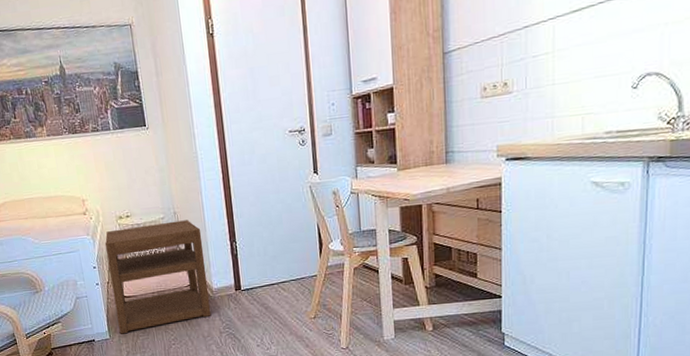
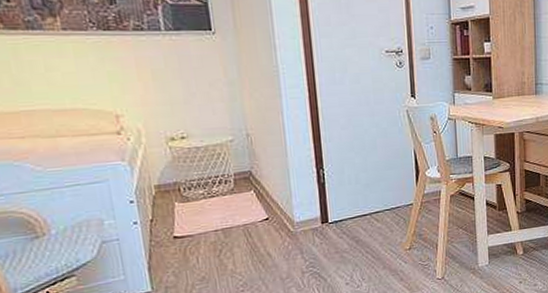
nightstand: present [105,220,211,334] -> none [148,143,292,285]

